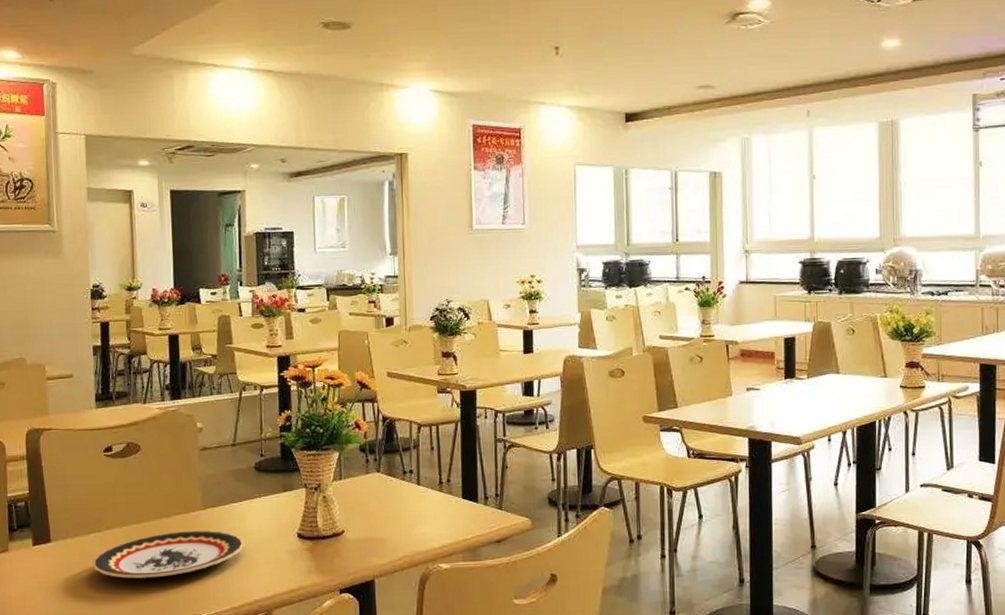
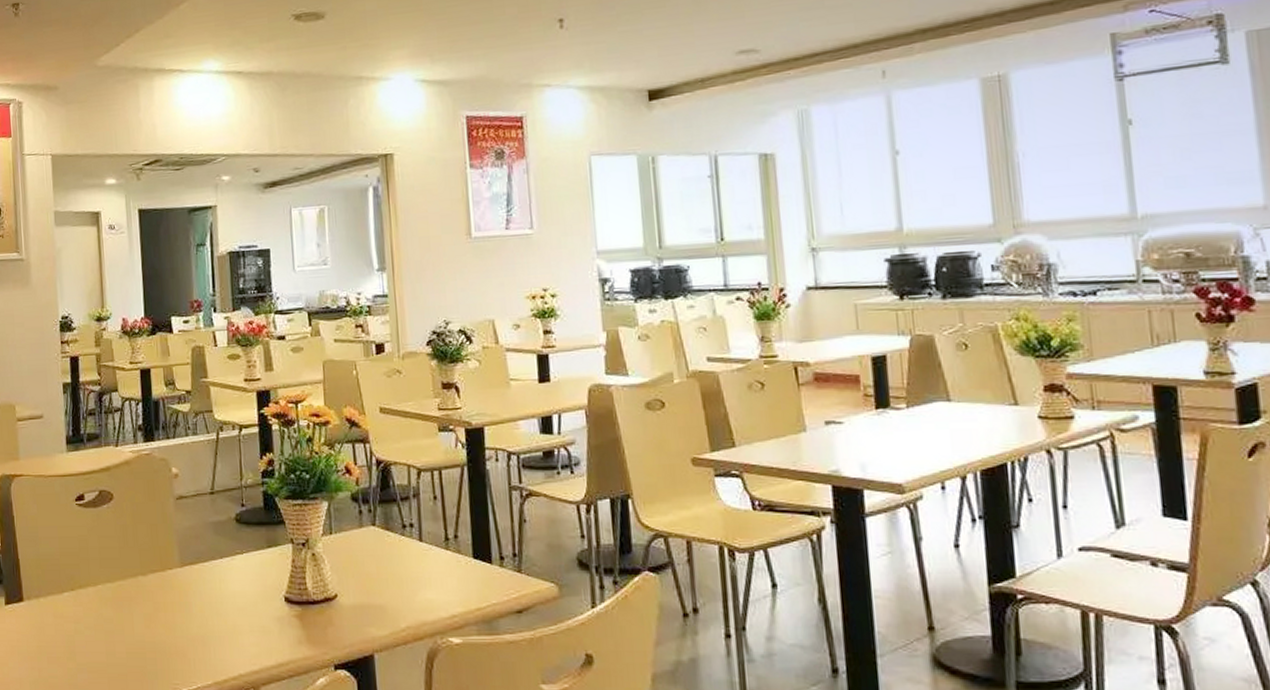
plate: present [92,531,244,579] -> none [66,592,226,645]

